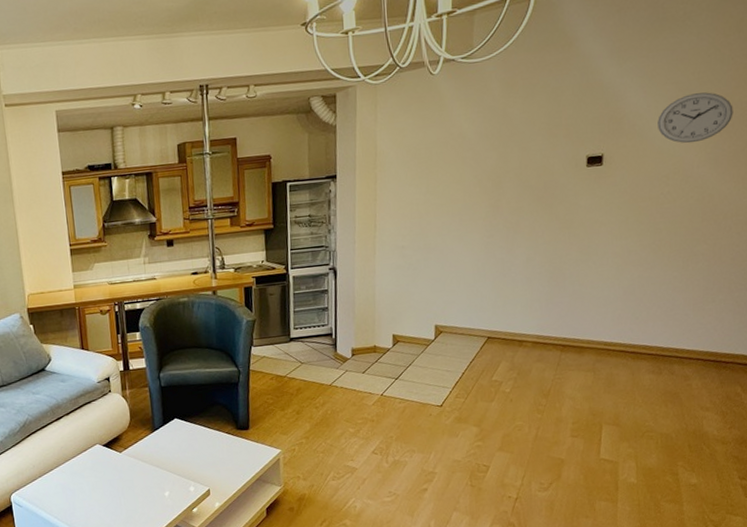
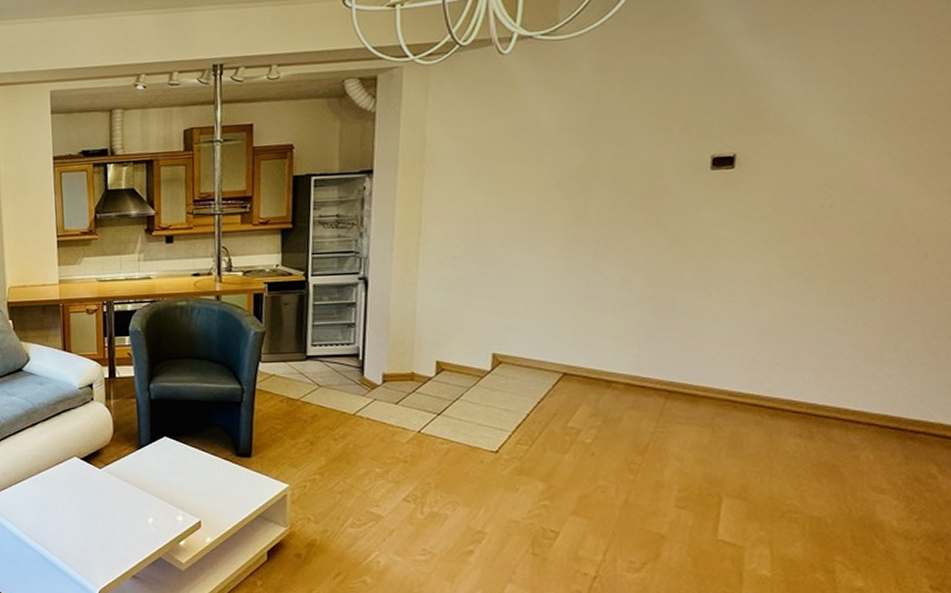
wall clock: present [658,92,733,144] -> none [818,78,936,144]

